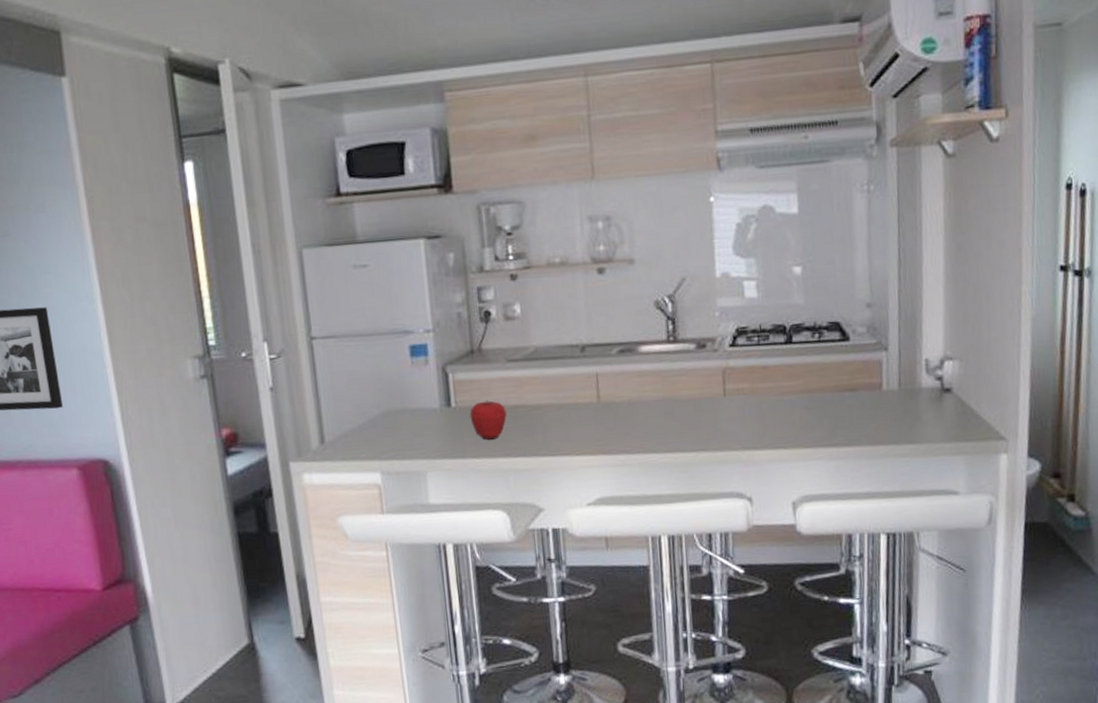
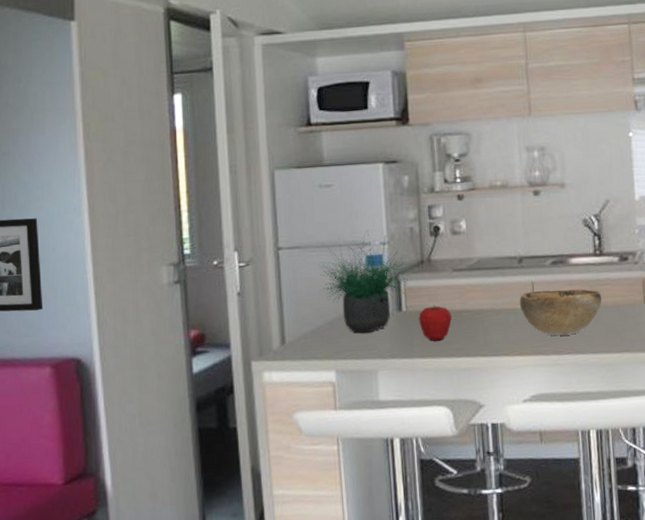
potted plant: none [356,316,461,432] -> present [318,230,413,333]
decorative bowl: none [582,380,676,433] -> present [519,289,602,336]

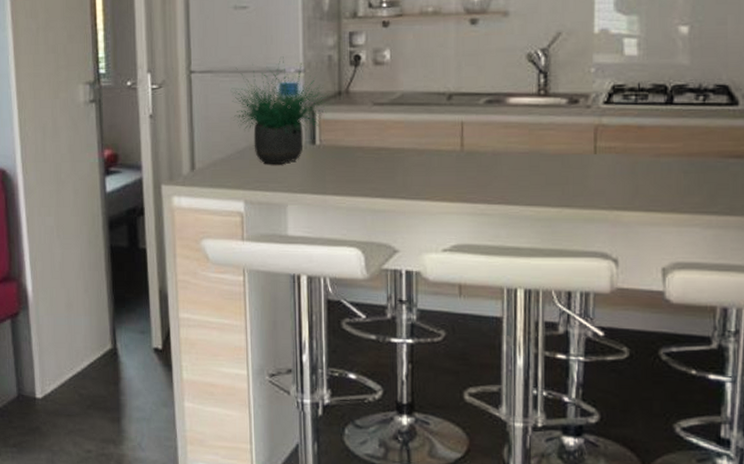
apple: present [418,305,453,341] -> none [333,140,370,179]
decorative bowl: present [519,289,602,336] -> none [445,132,543,183]

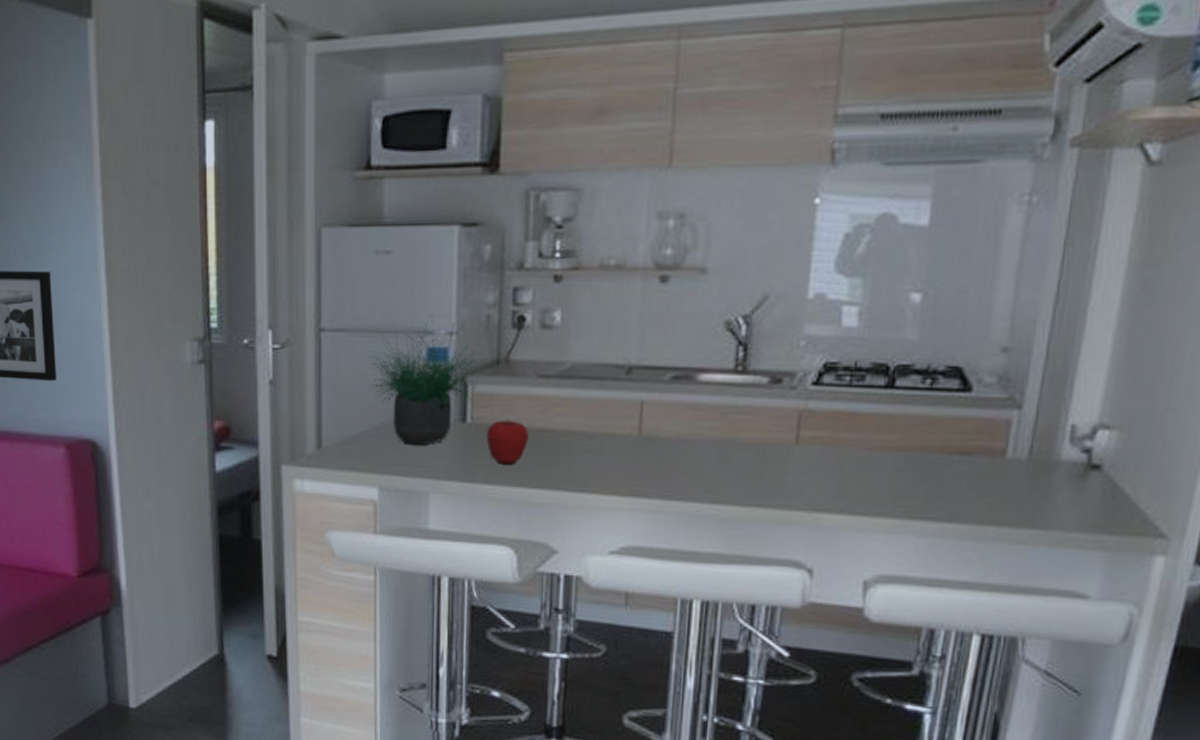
apple: none [333,140,370,179] -> present [486,418,530,465]

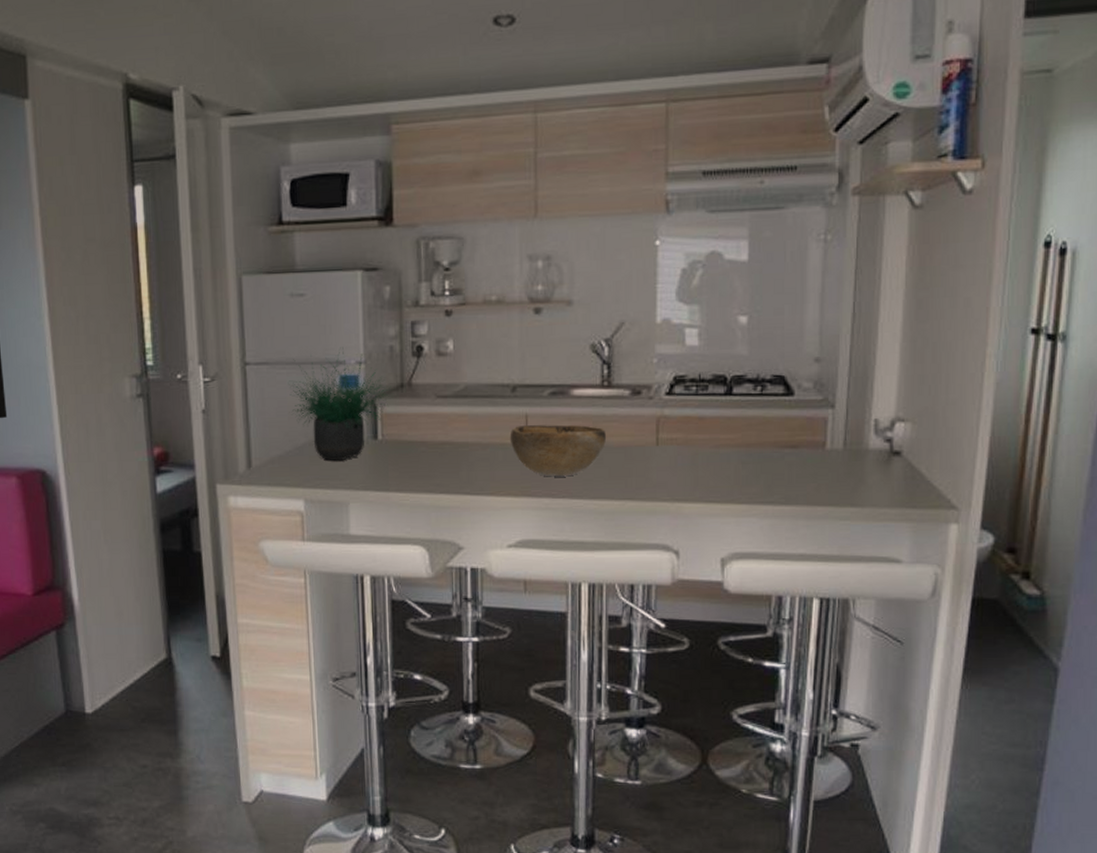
apple: present [486,418,530,465] -> none [395,434,433,474]
decorative bowl: none [620,414,737,476] -> present [509,424,607,477]

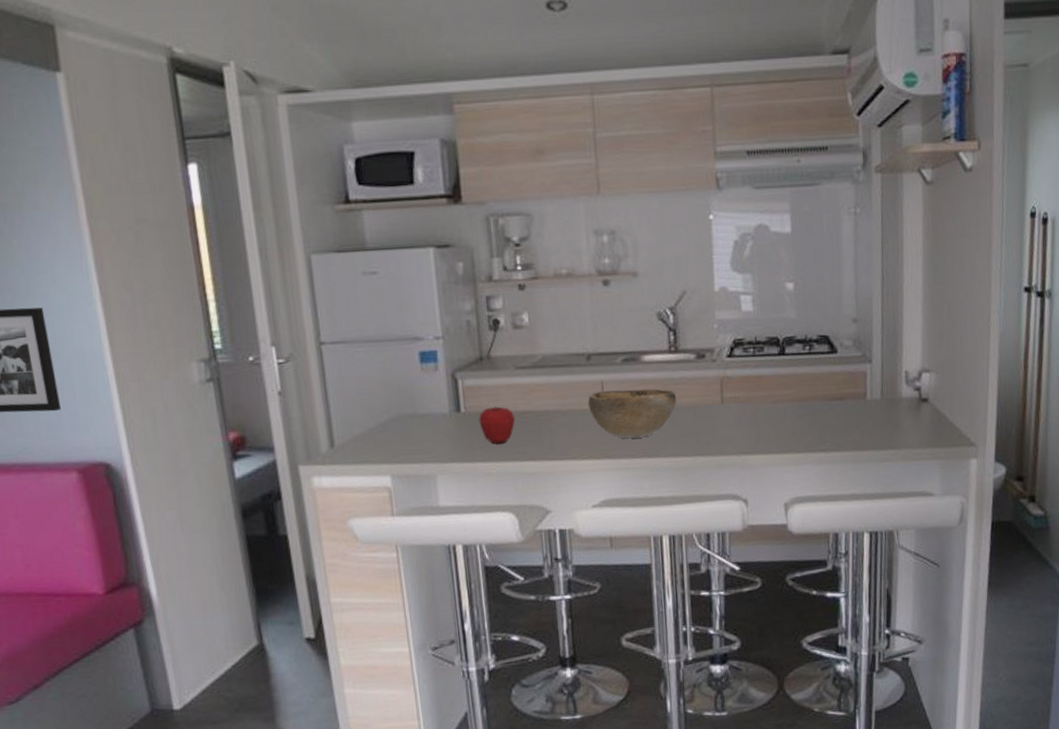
potted plant: present [288,347,391,462] -> none [366,323,471,436]
apple: none [395,434,433,474] -> present [479,405,516,444]

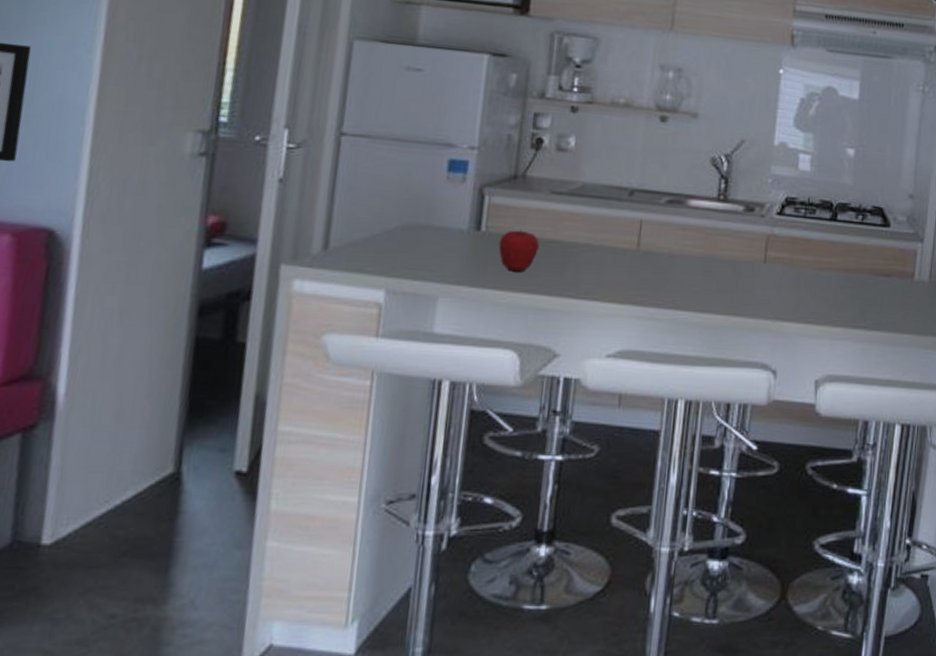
decorative bowl: present [587,388,677,439] -> none [621,231,718,287]

